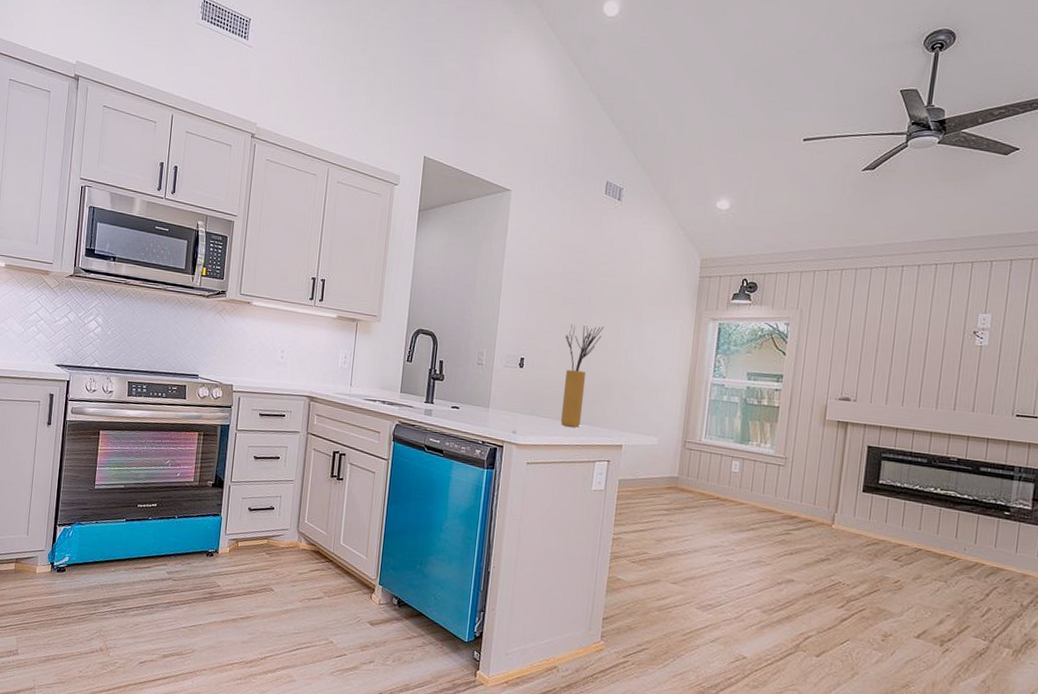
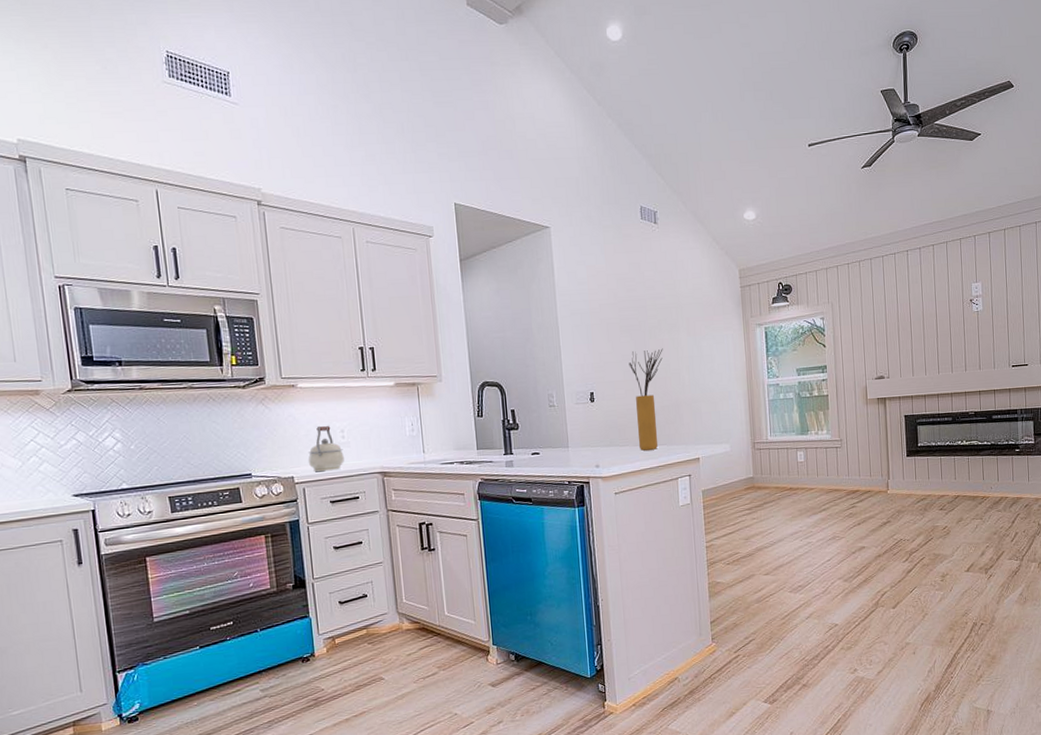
kettle: none [247,343,280,387] -> present [307,425,345,473]

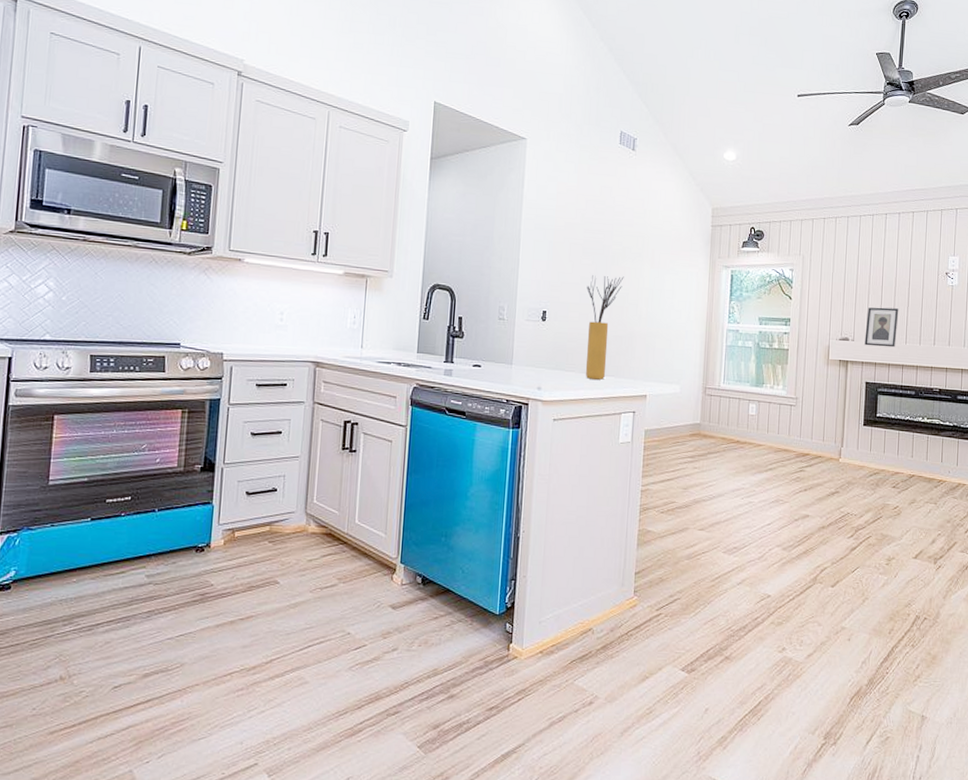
kettle: present [307,425,345,473] -> none [240,304,280,353]
picture frame: none [899,341,930,381] -> present [864,307,899,348]

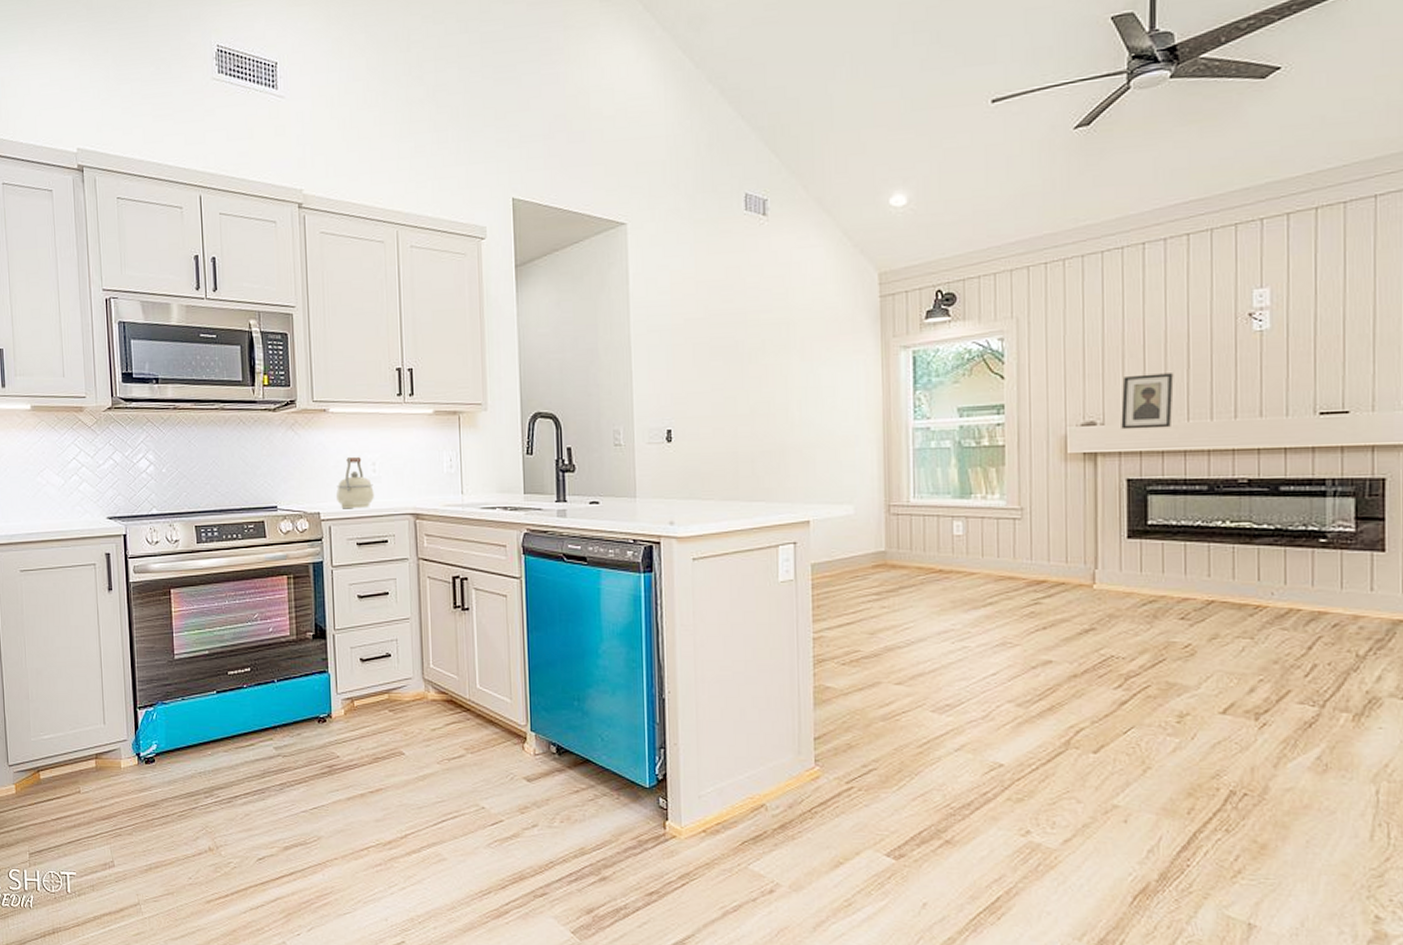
kettle: none [240,304,280,353] -> present [335,456,375,509]
vase: present [585,275,624,380] -> none [719,376,767,507]

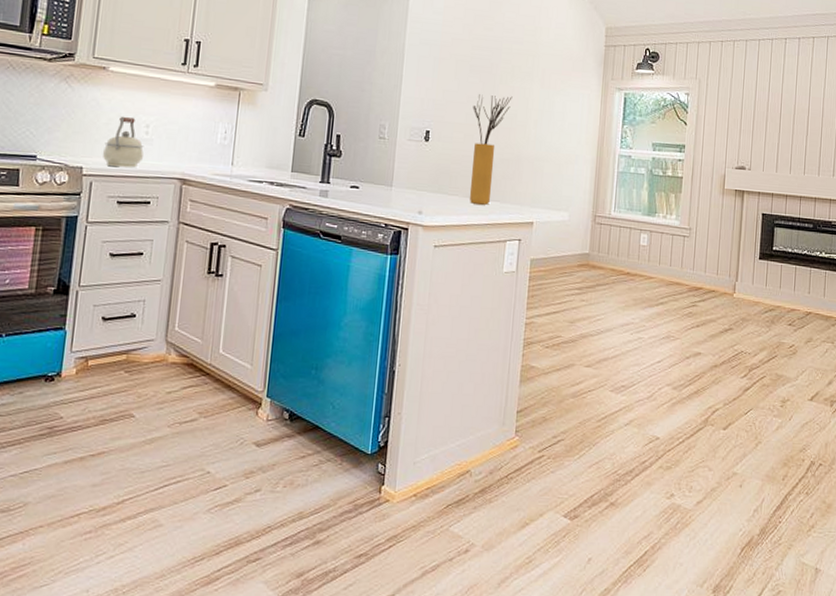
vase: none [719,376,767,507] -> present [469,94,513,205]
picture frame: present [1121,373,1174,430] -> none [761,135,798,178]

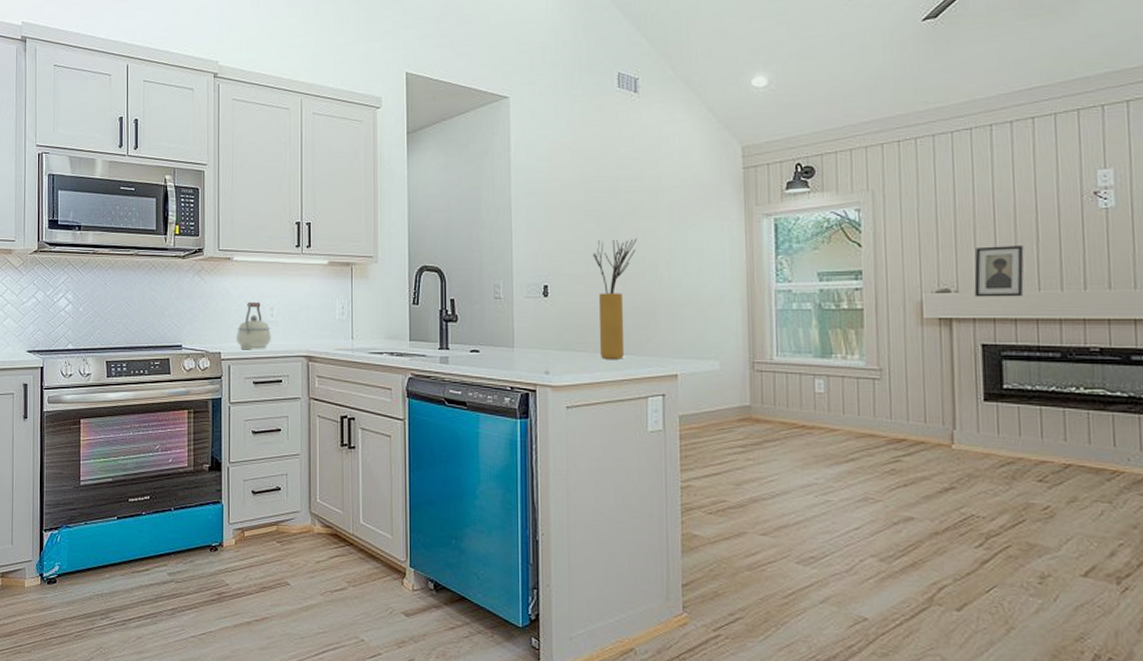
picture frame: none [761,135,798,178] -> present [974,245,1024,297]

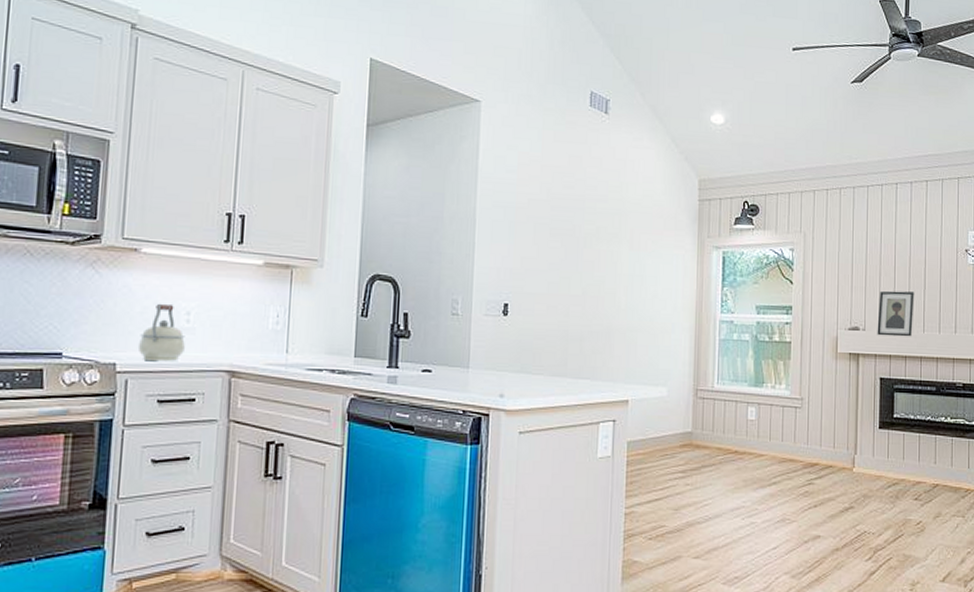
vase: present [593,238,637,359] -> none [555,260,599,383]

